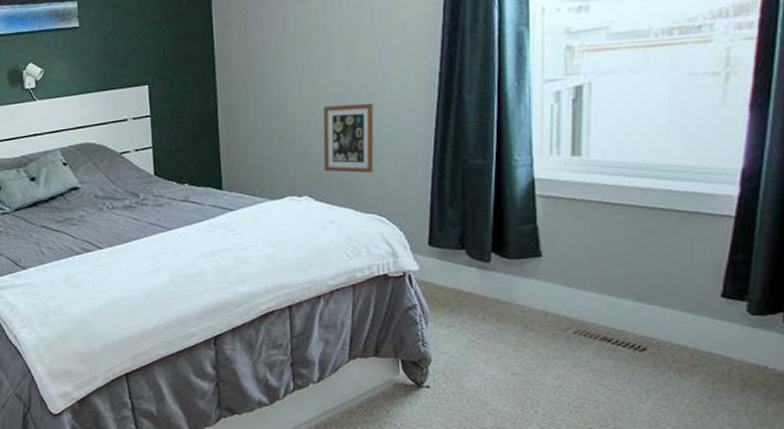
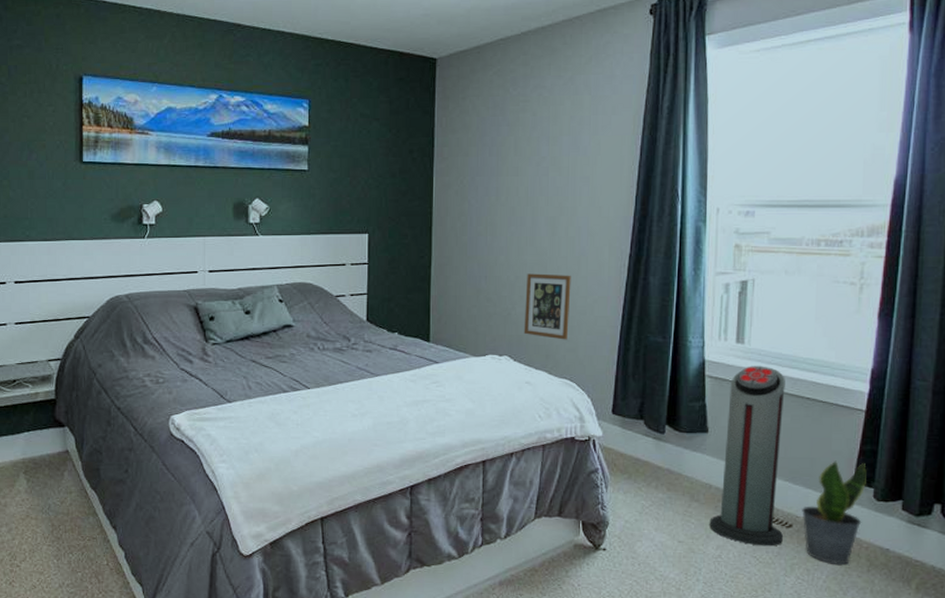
air purifier: none [547,178,635,373] -> present [709,366,785,546]
potted plant: none [658,274,738,387] -> present [802,460,867,565]

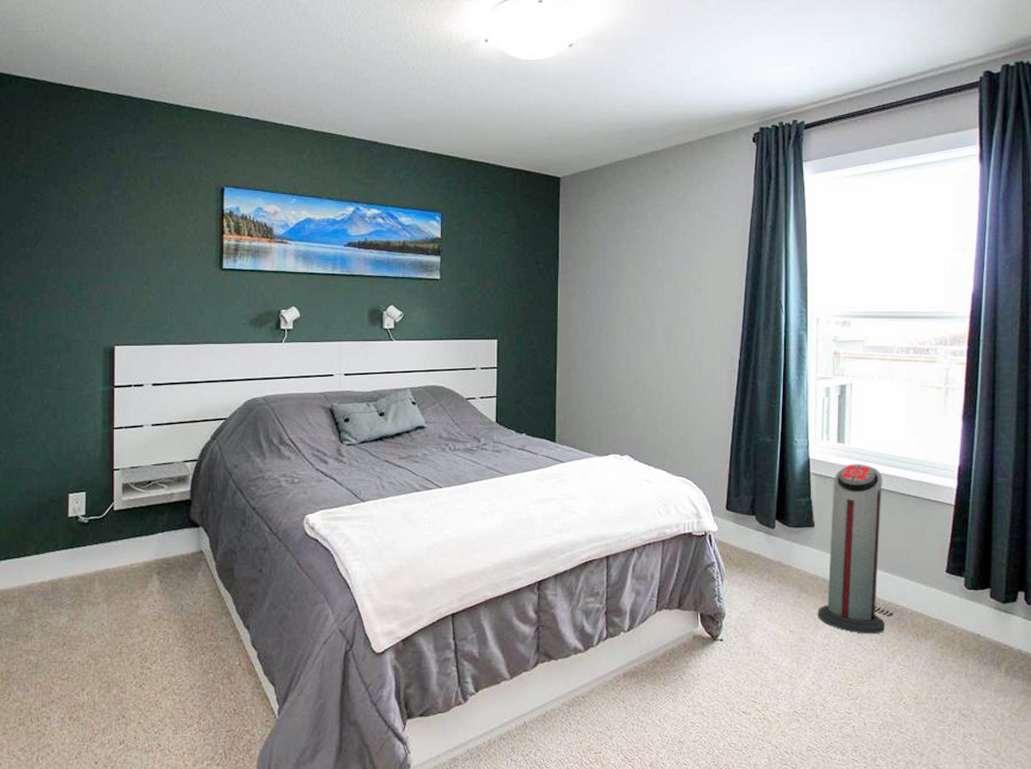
picture frame: present [523,273,571,340] -> none [643,378,686,440]
potted plant: present [802,460,867,565] -> none [901,552,957,650]

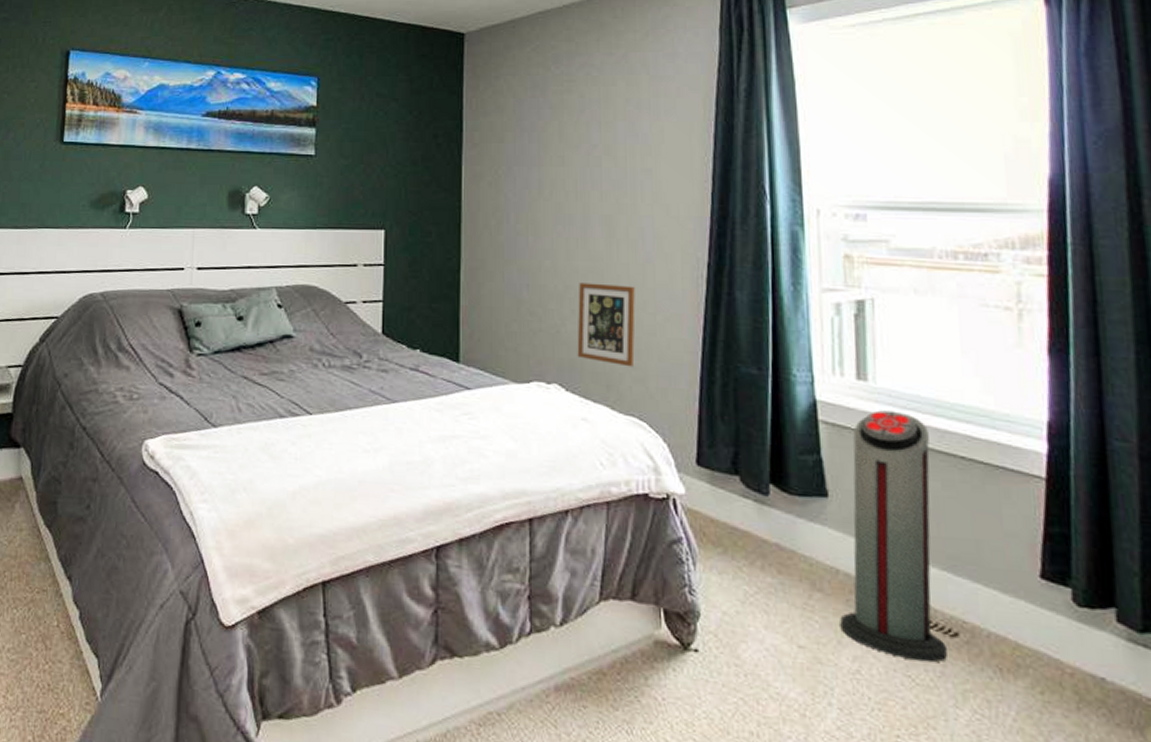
picture frame: none [643,378,686,440] -> present [577,282,635,367]

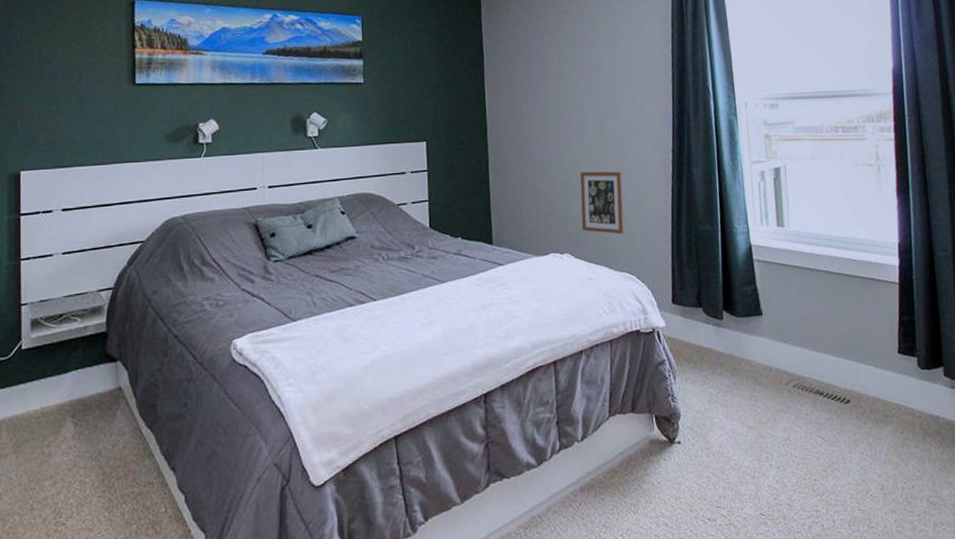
air purifier: present [840,410,947,663] -> none [774,247,843,425]

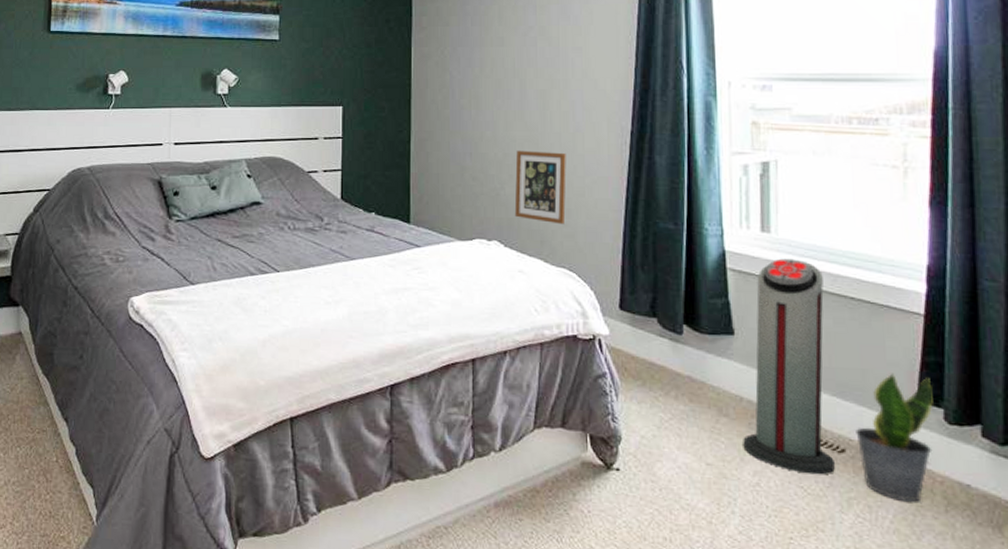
air purifier: none [774,247,843,425] -> present [743,258,835,475]
potted plant: none [856,333,911,436] -> present [856,373,933,502]

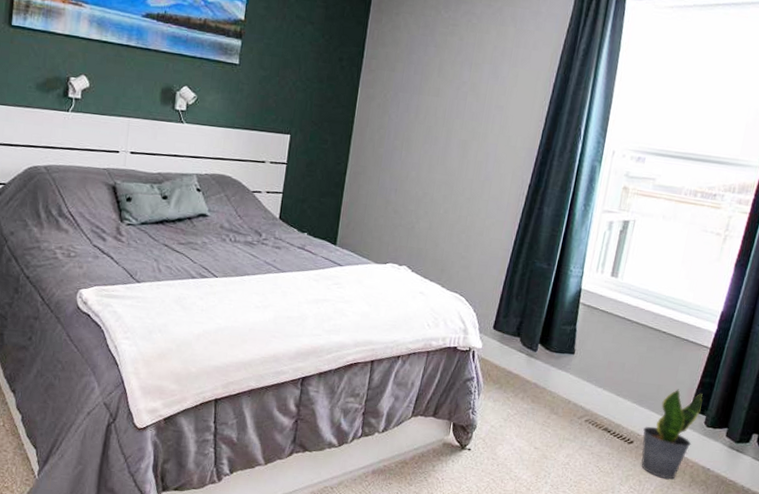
picture frame: present [514,150,566,225] -> none [424,191,474,257]
air purifier: present [743,258,835,475] -> none [563,298,648,459]

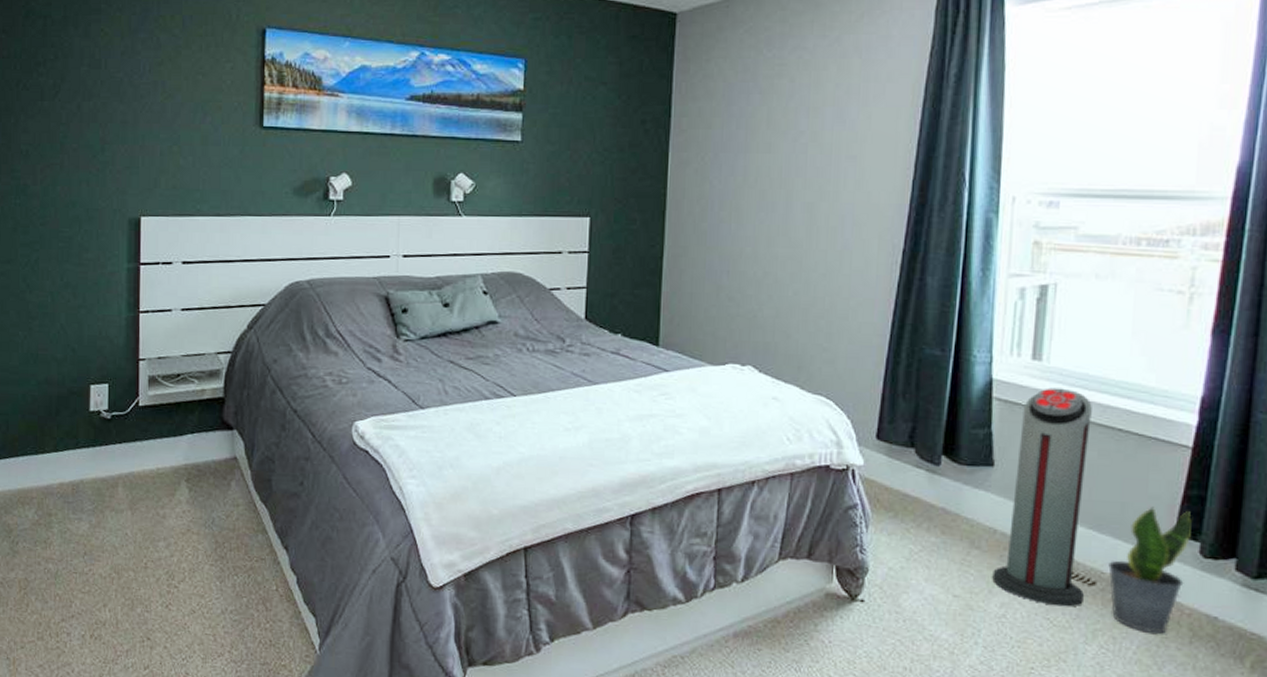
air purifier: none [563,298,648,459] -> present [992,387,1092,607]

